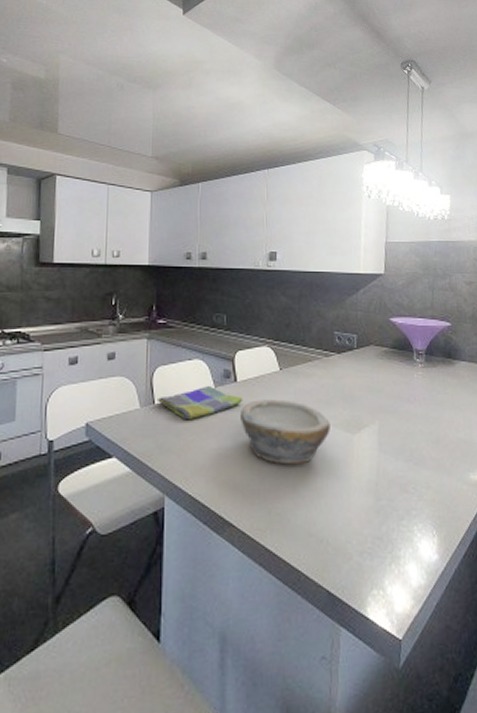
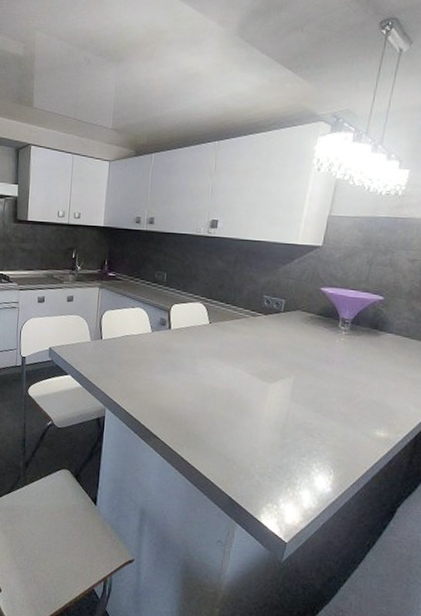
dish towel: present [156,385,243,420] -> none [104,329,175,355]
bowl: present [240,399,330,465] -> none [171,345,249,401]

